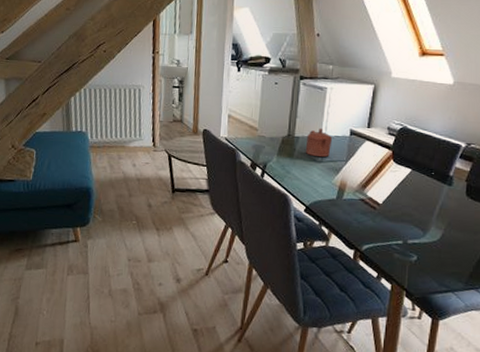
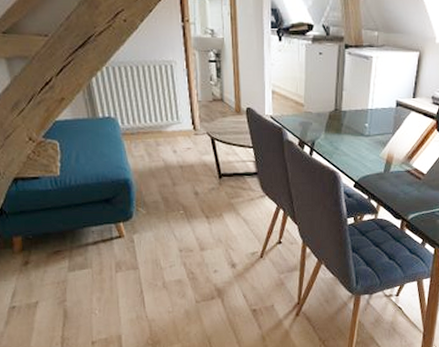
teapot: present [305,127,333,157] -> none [352,100,380,130]

